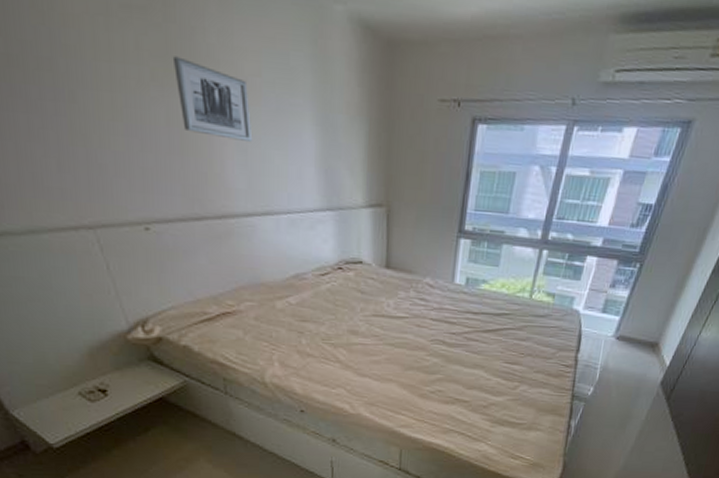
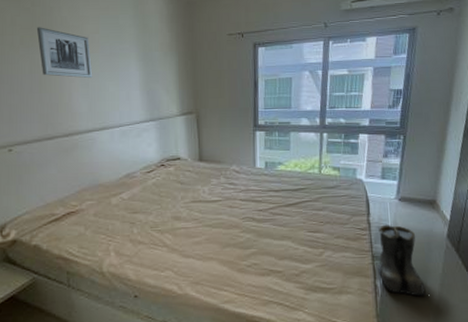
boots: none [575,363,626,441] -> present [377,224,427,297]

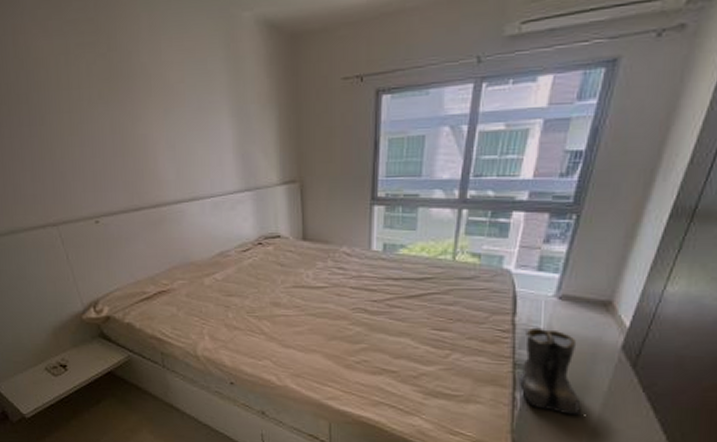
wall art: present [36,27,93,78] -> none [114,77,180,139]

